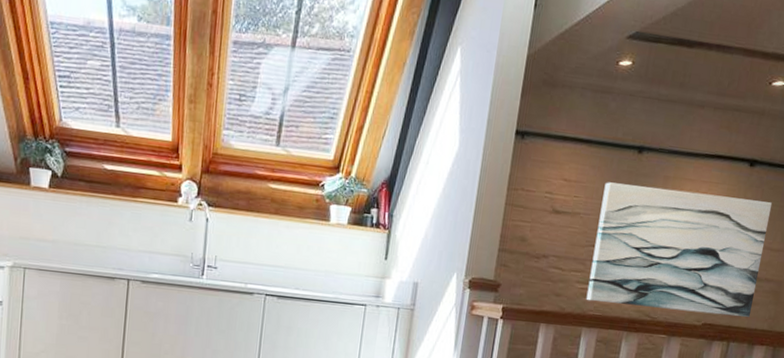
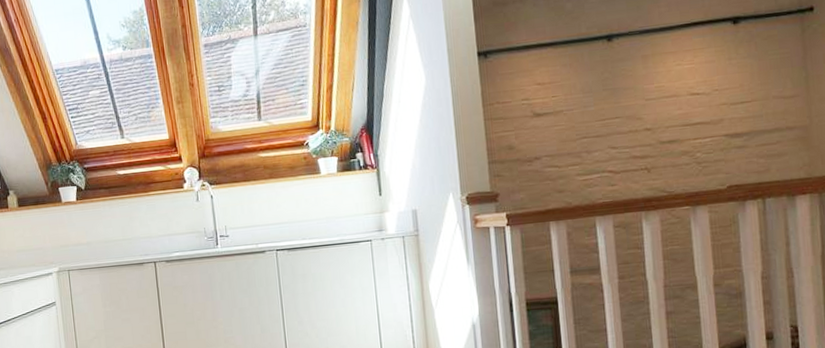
wall art: present [586,182,773,318] -> none [581,52,781,191]

